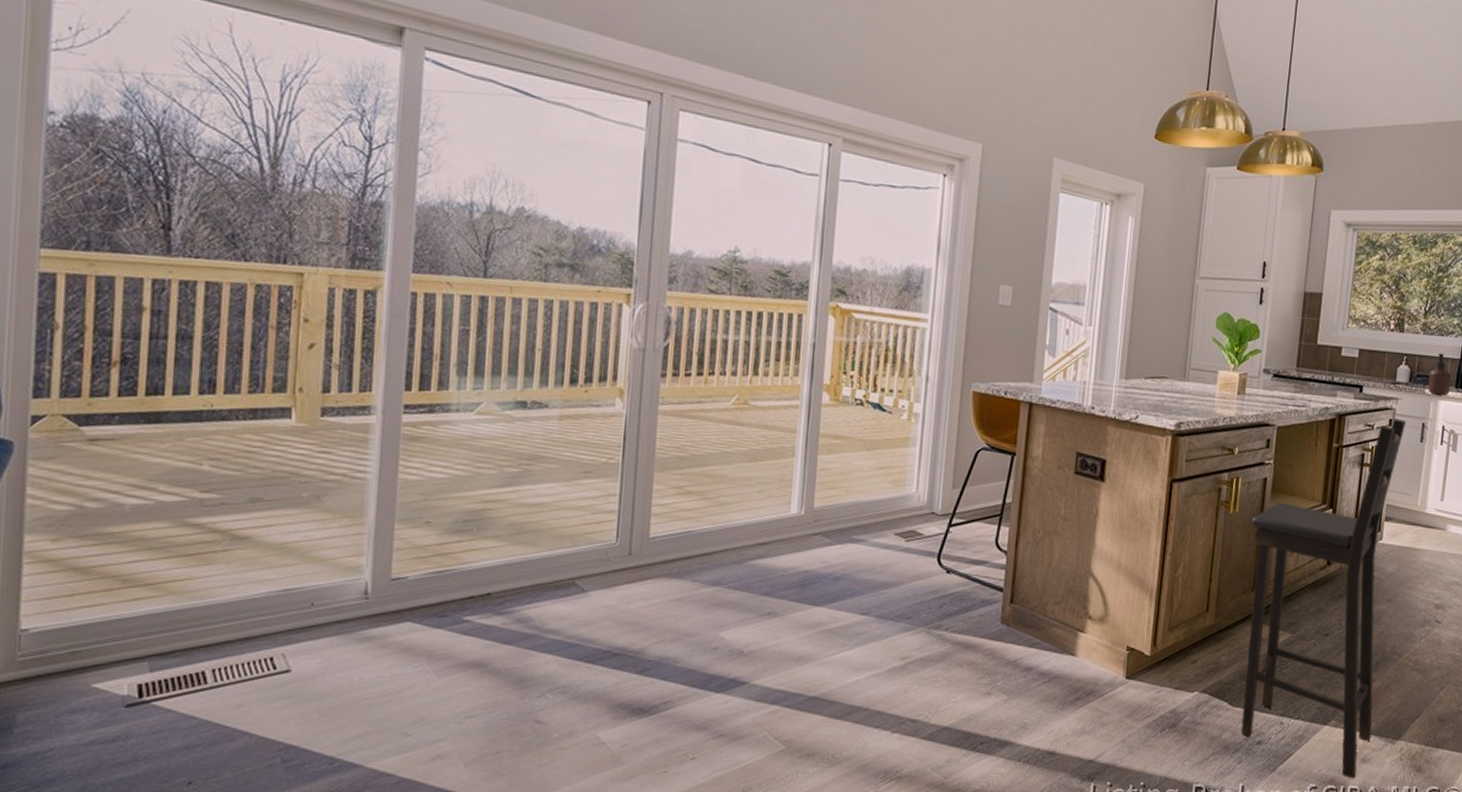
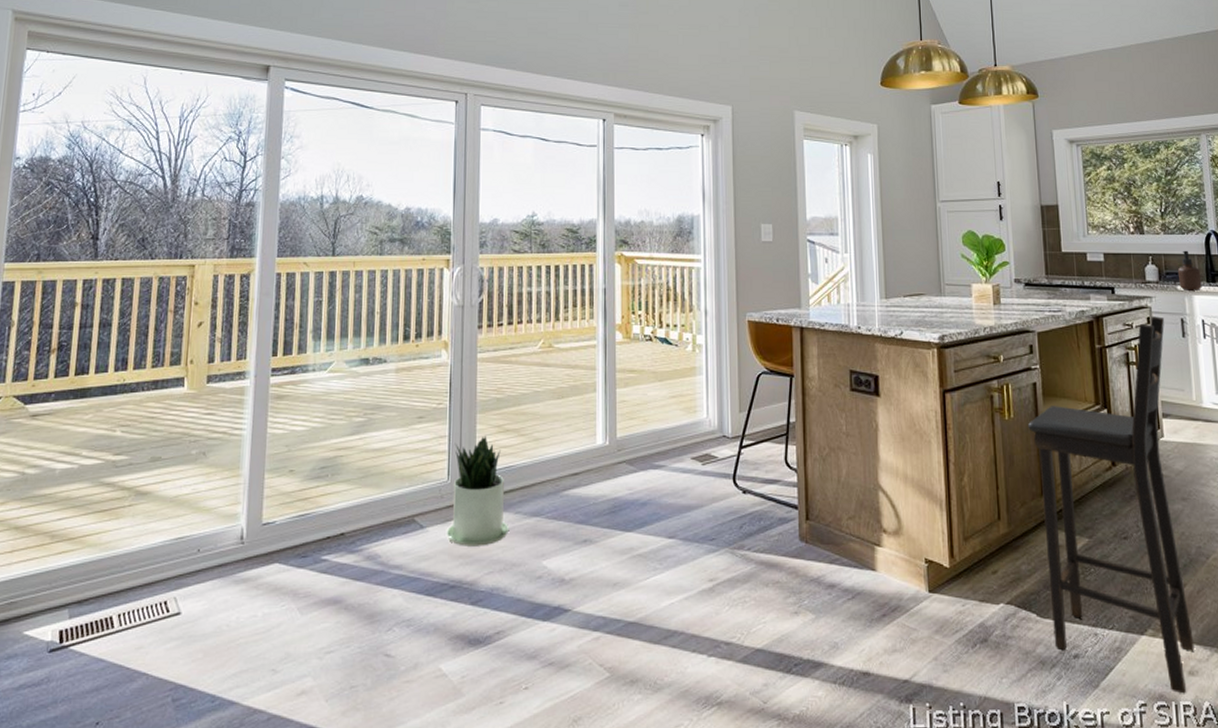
planter: none [611,497,685,614] -> present [446,436,510,546]

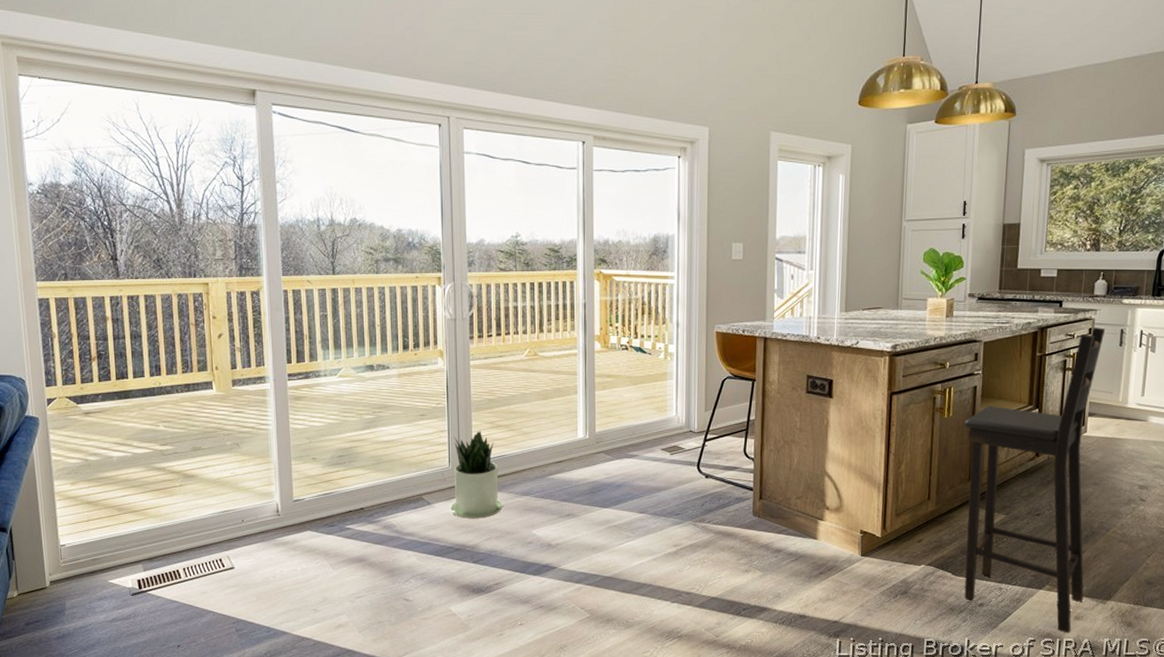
soap dispenser: present [1177,250,1202,290] -> none [1125,266,1148,304]

